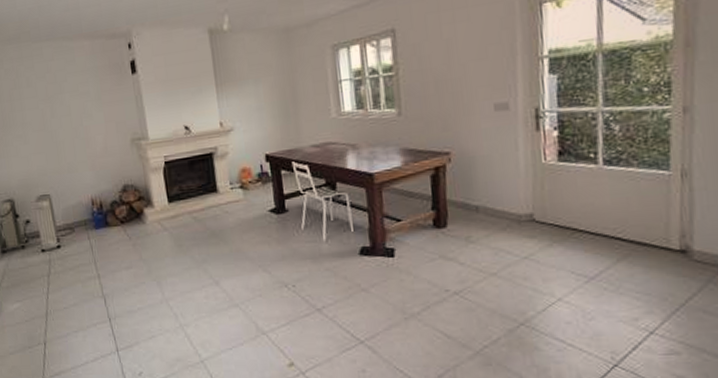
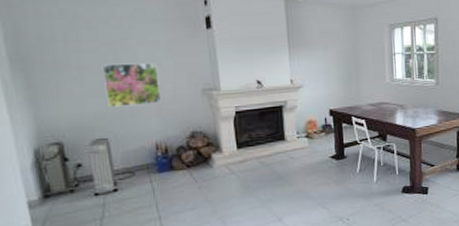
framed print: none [41,115,94,163] -> present [101,63,161,107]

